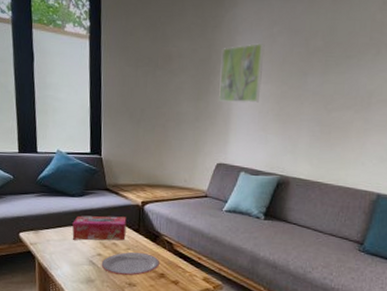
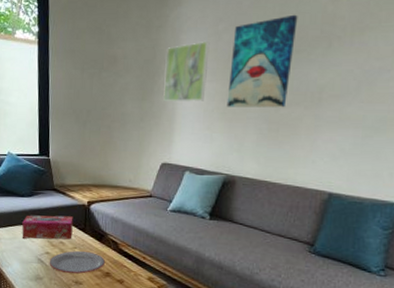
wall art: none [281,21,349,111] -> present [226,14,298,108]

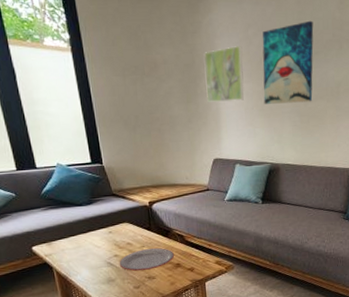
tissue box: present [22,215,73,240] -> none [84,218,139,246]

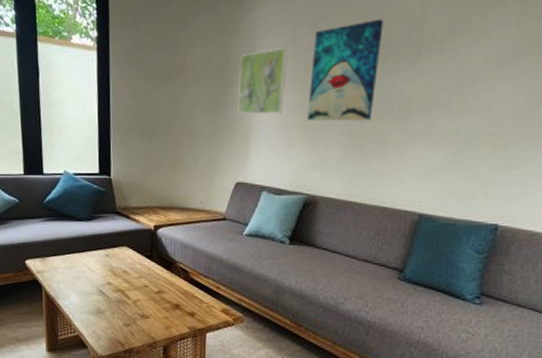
plate: present [119,247,174,271] -> none [111,280,174,306]

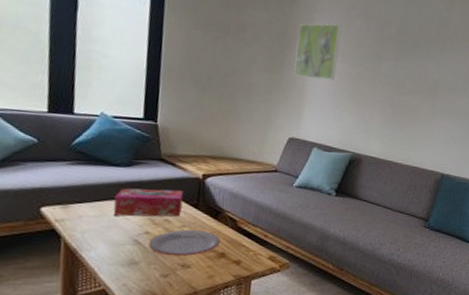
tissue box: none [80,241,138,268] -> present [113,188,184,217]
plate: none [111,280,174,306] -> present [148,229,220,256]
wall art: present [307,18,384,121] -> none [355,14,420,95]

